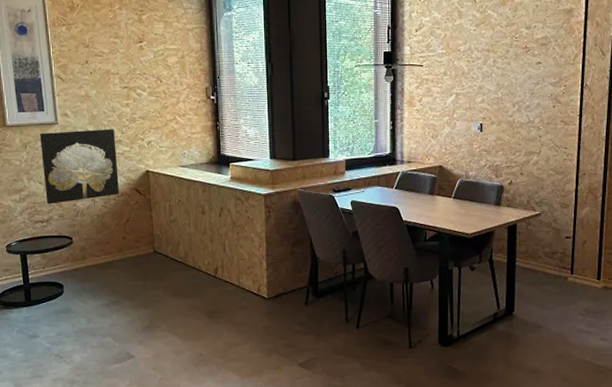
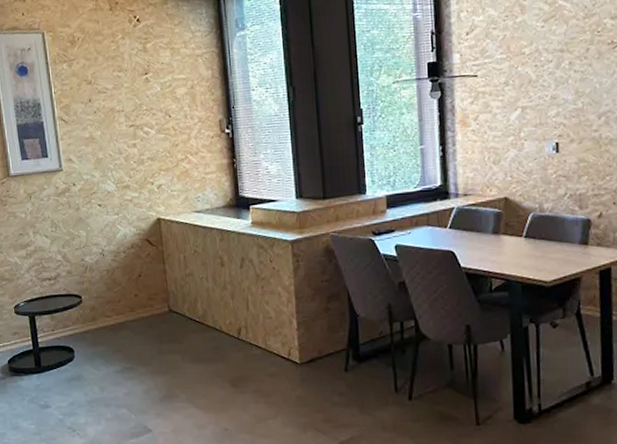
wall art: present [39,129,119,204] -> none [44,173,129,260]

